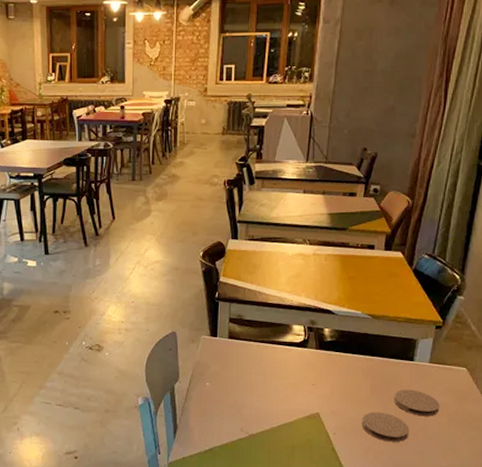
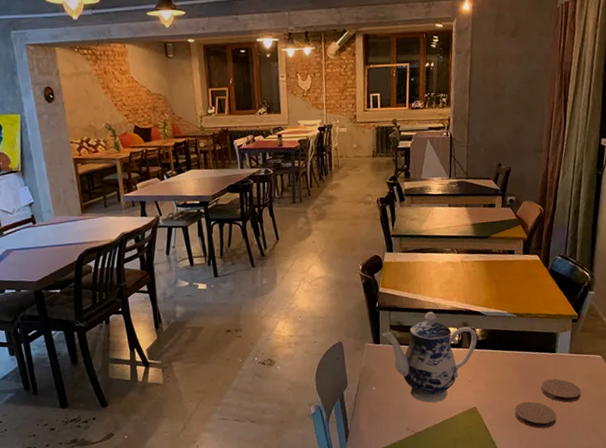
teapot: none [220,306,326,404] -> present [382,311,477,403]

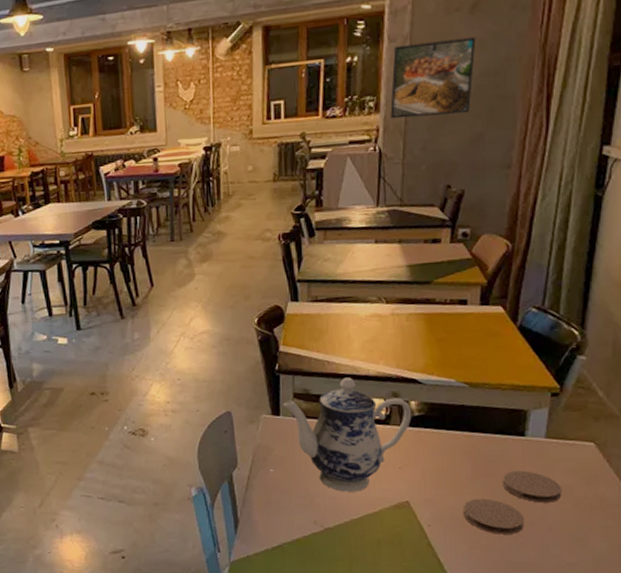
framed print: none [458,54,516,112] -> present [390,37,476,119]

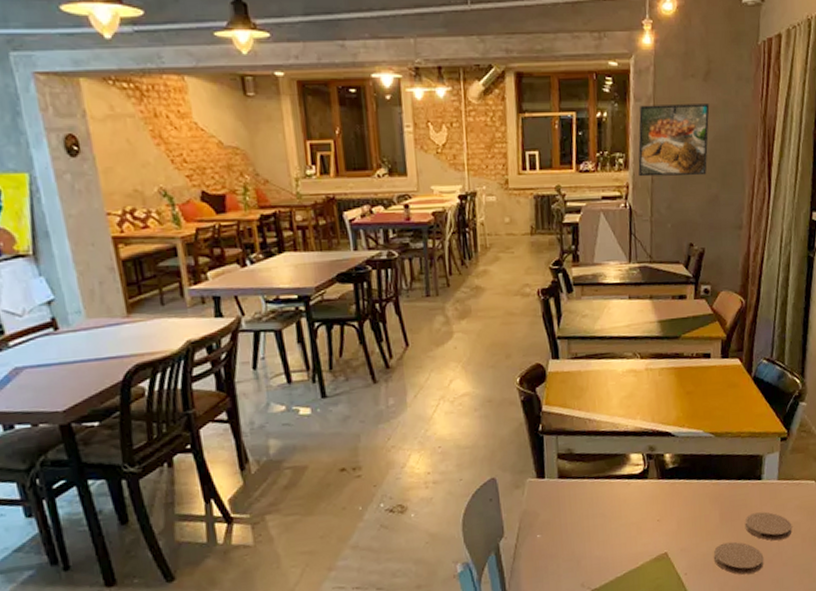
teapot: present [283,377,412,492] -> none [547,434,667,551]

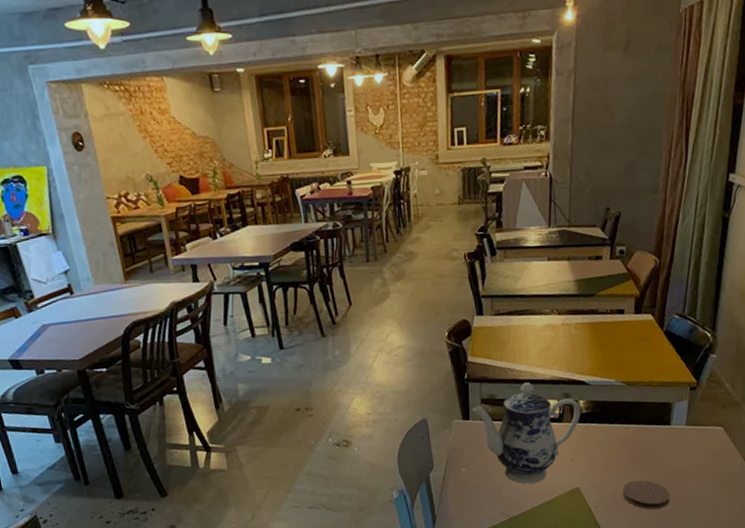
teapot: none [547,434,667,551] -> present [472,382,581,484]
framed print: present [638,104,710,177] -> none [558,74,629,147]
coaster: present [745,512,792,541] -> none [653,454,699,481]

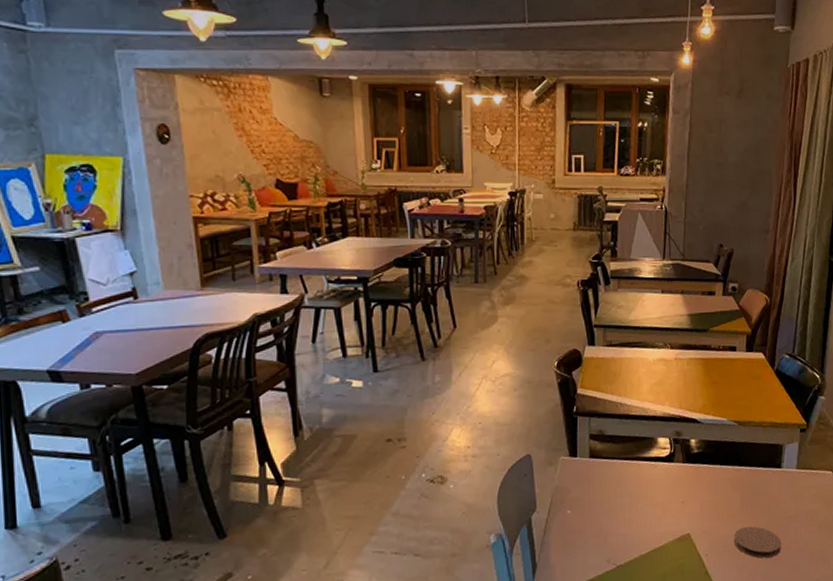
teapot: present [472,382,581,484] -> none [580,418,692,529]

